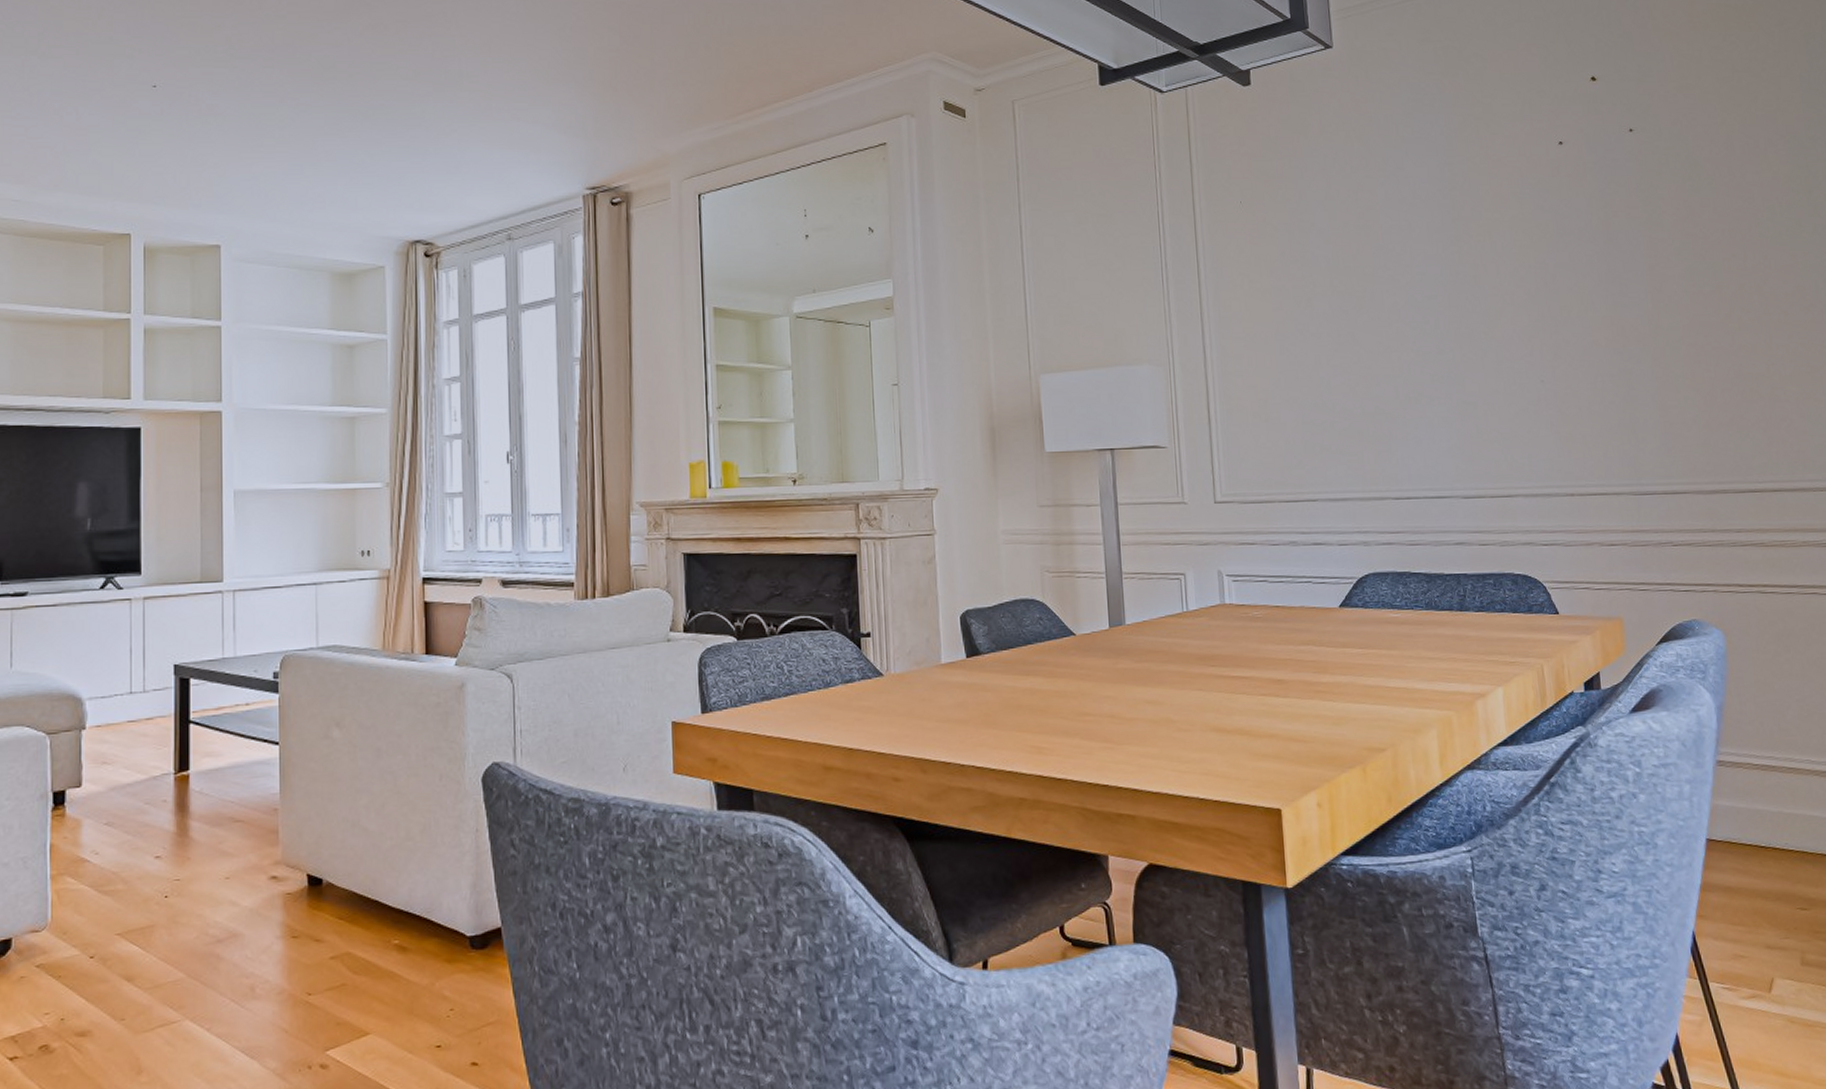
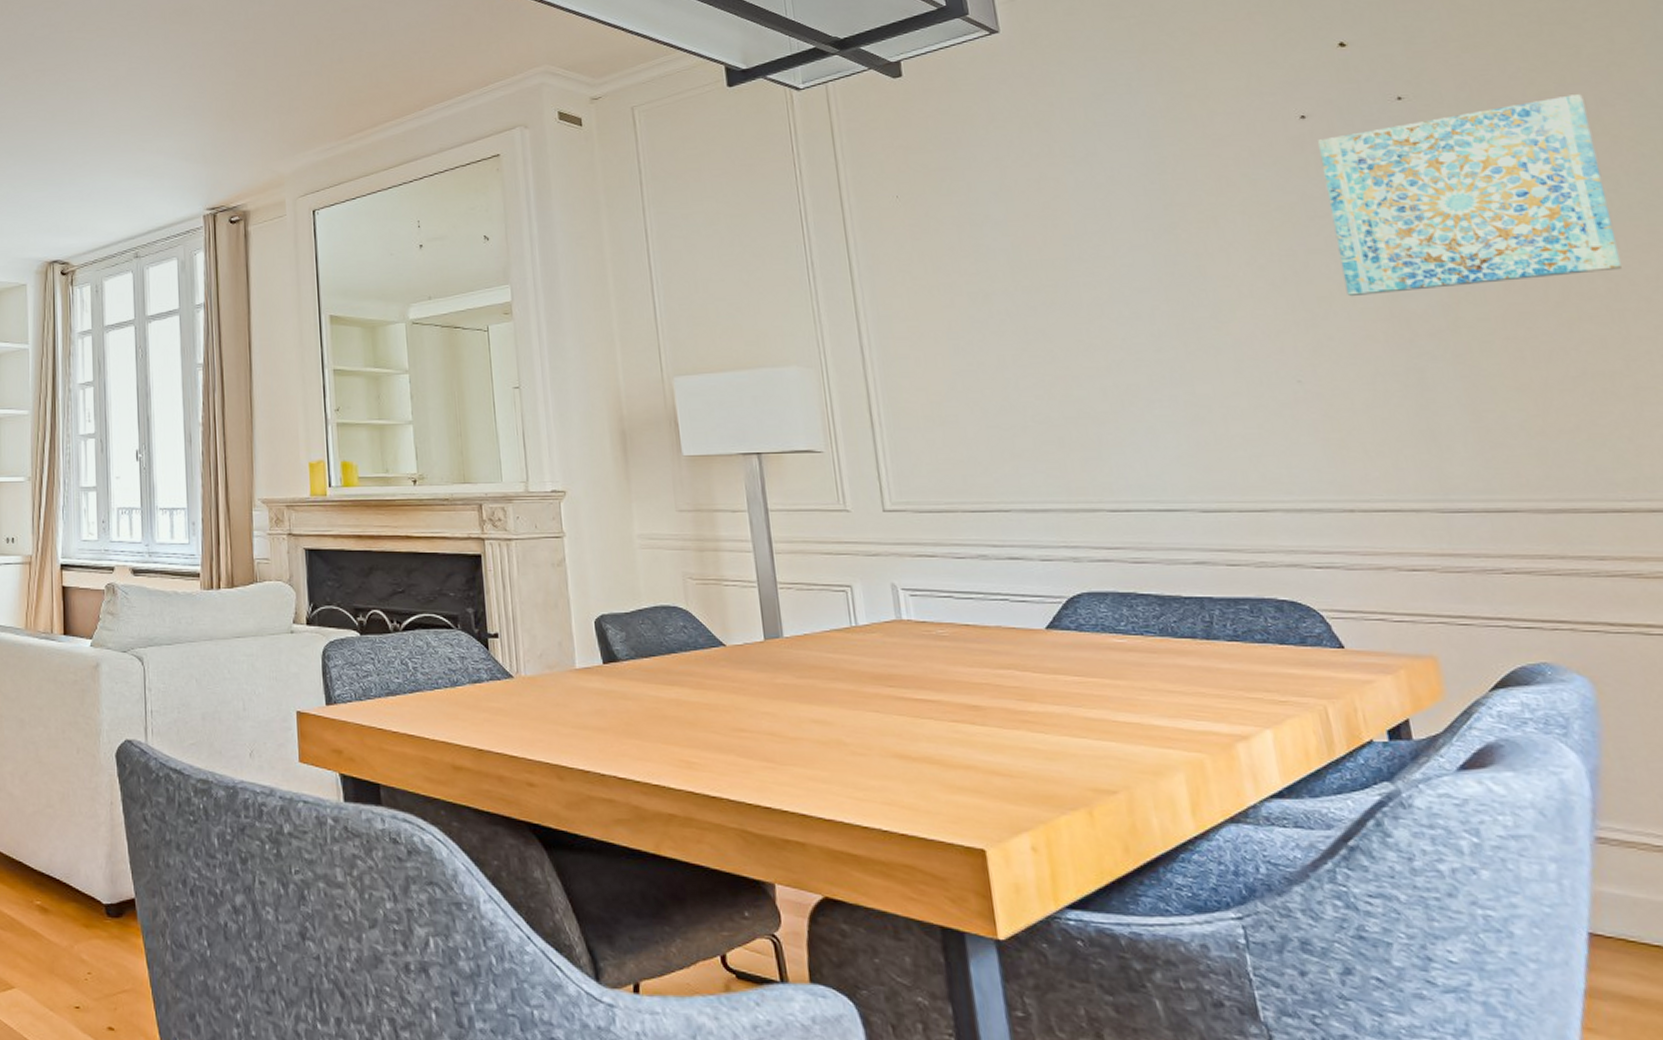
wall art: none [1569,134,1772,307] -> present [1317,94,1623,297]

